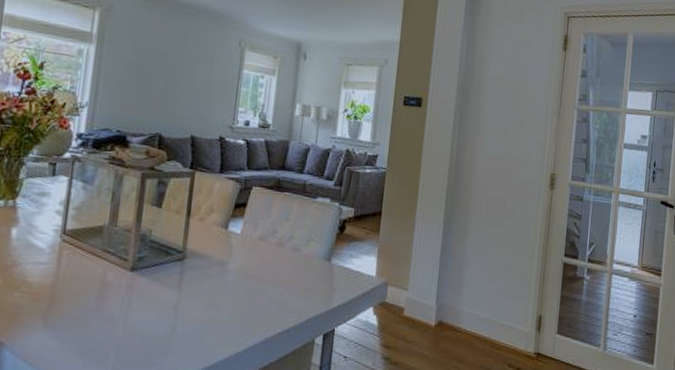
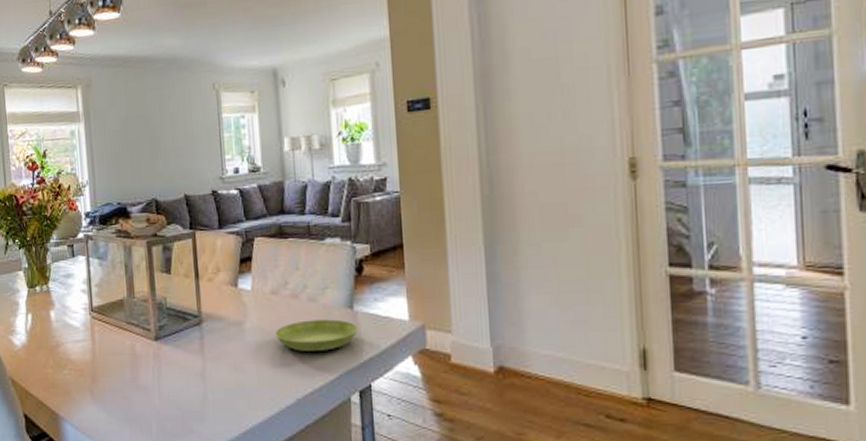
saucer: none [255,267,332,296] -> present [274,319,358,351]

